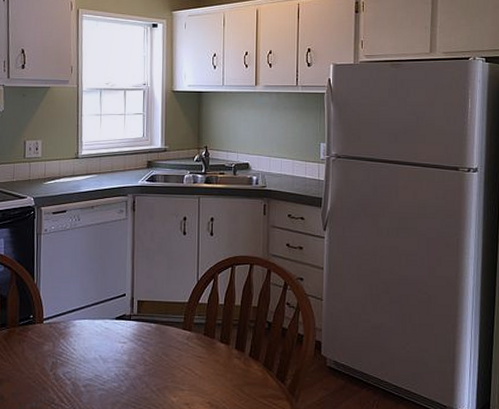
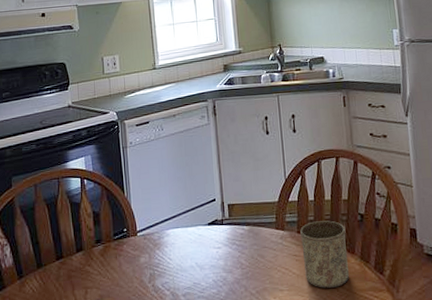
cup: none [207,325,252,392] -> present [300,220,350,288]

